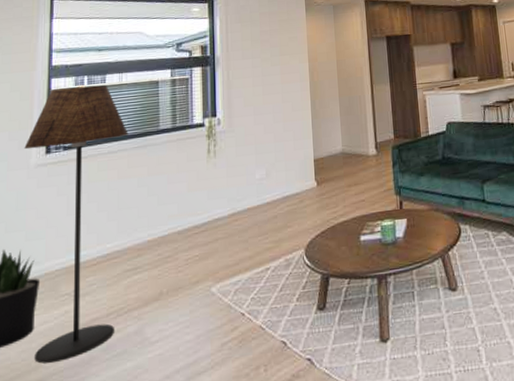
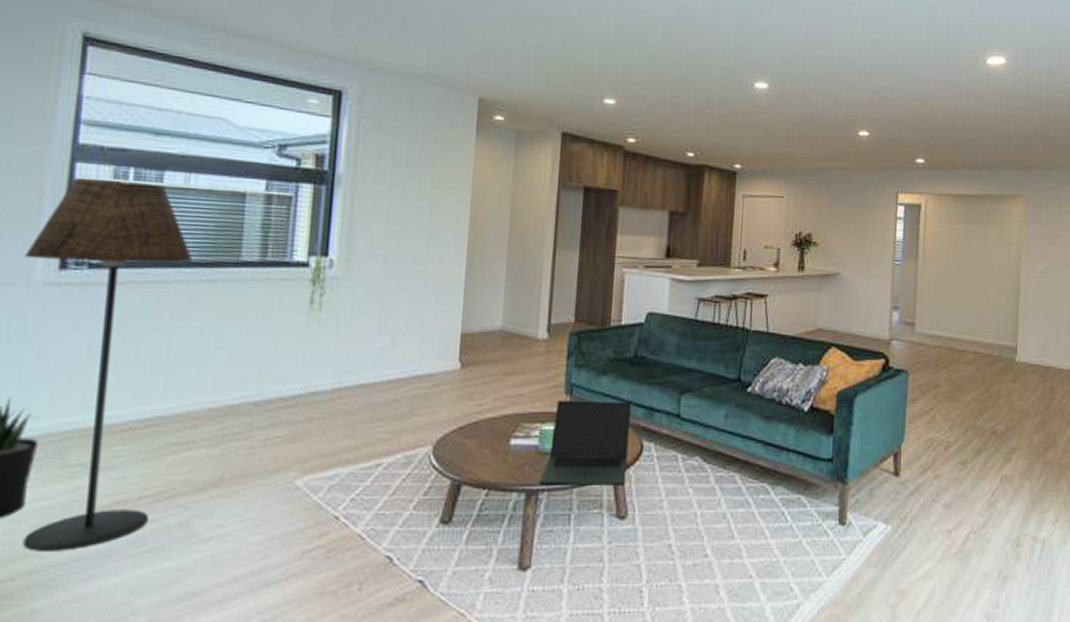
laptop: none [387,195,452,271] -> present [540,401,631,487]

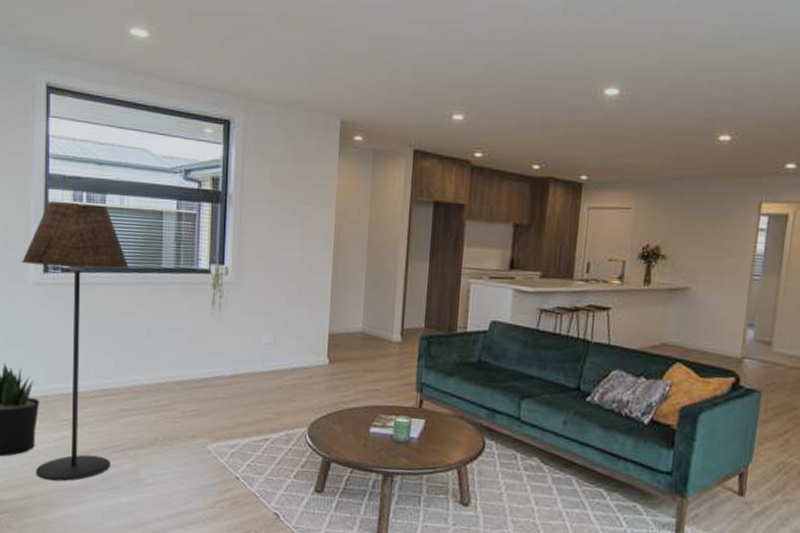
laptop: present [540,401,631,487] -> none [395,397,475,478]

